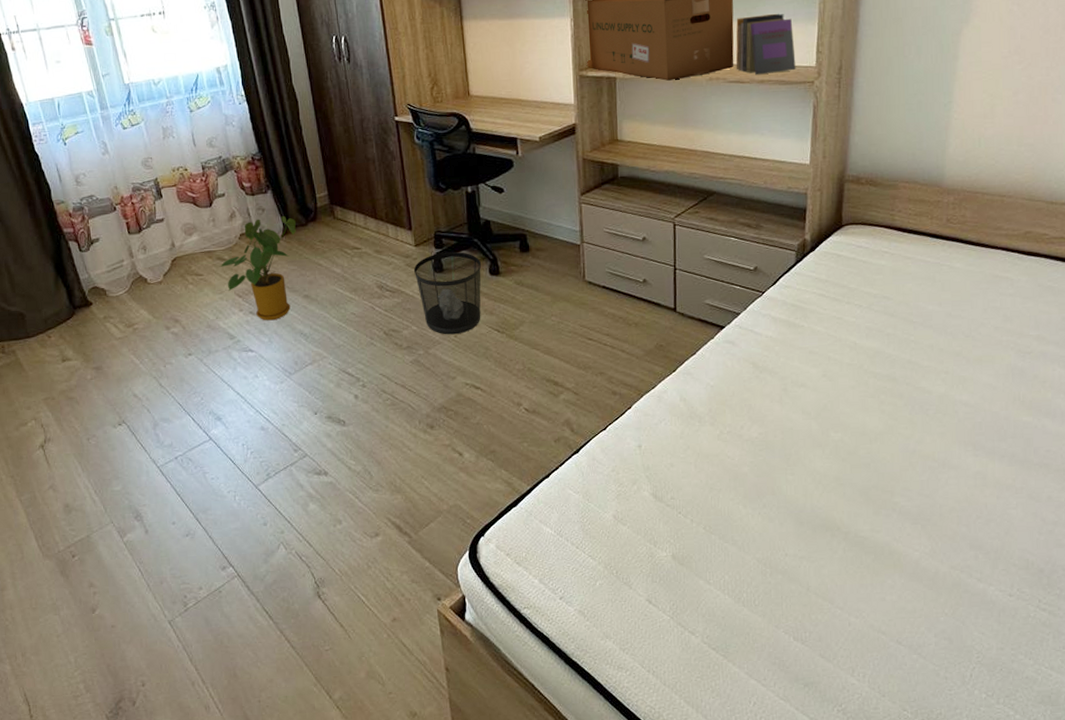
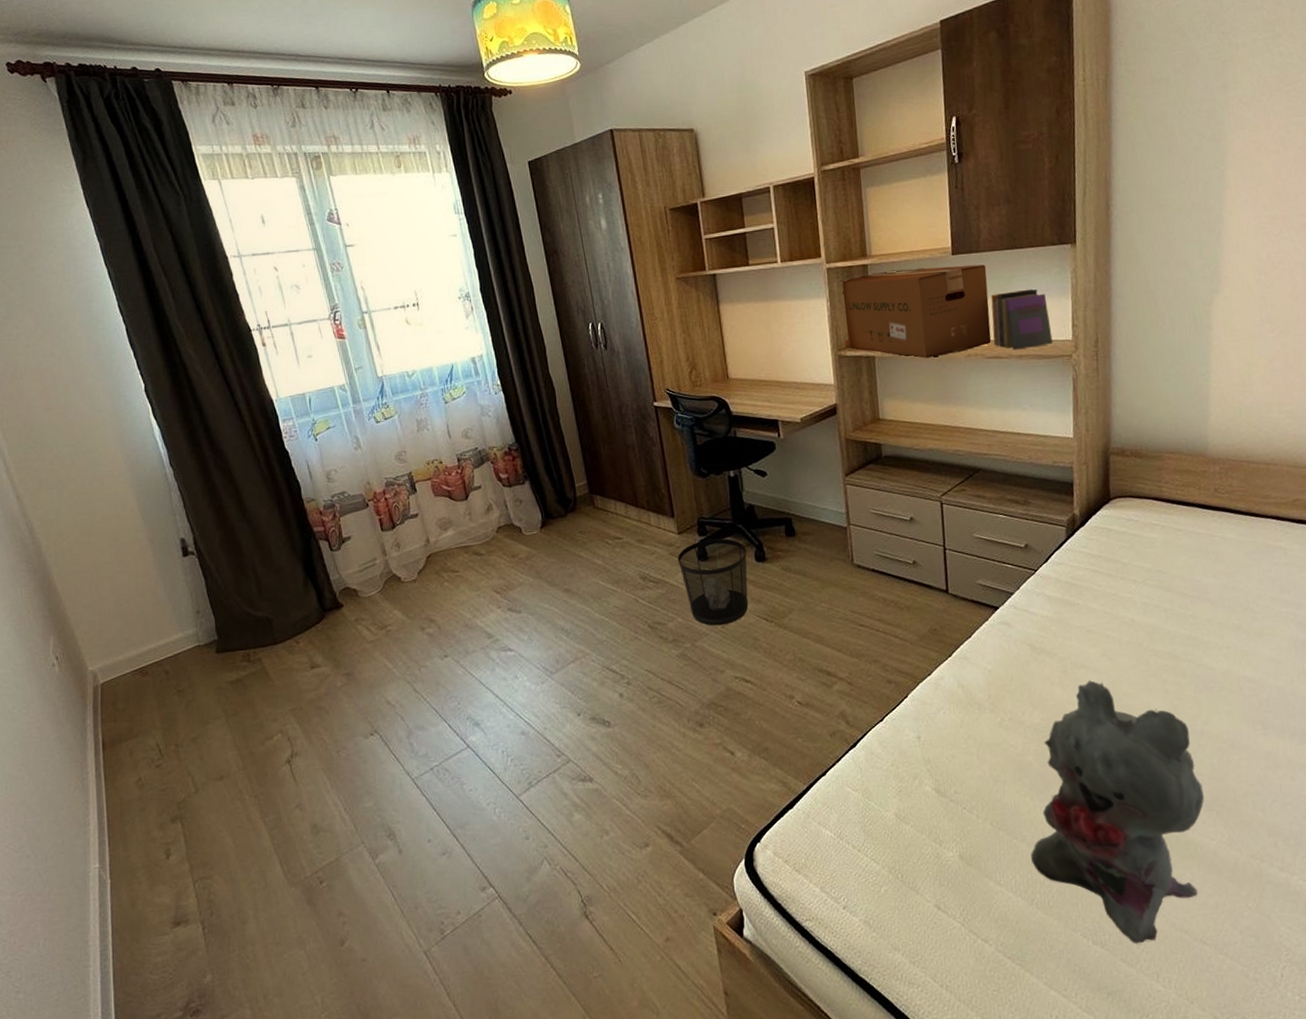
house plant: present [219,216,296,321] -> none [476,507,555,618]
plush toy: none [740,398,912,642] -> present [1031,679,1205,944]

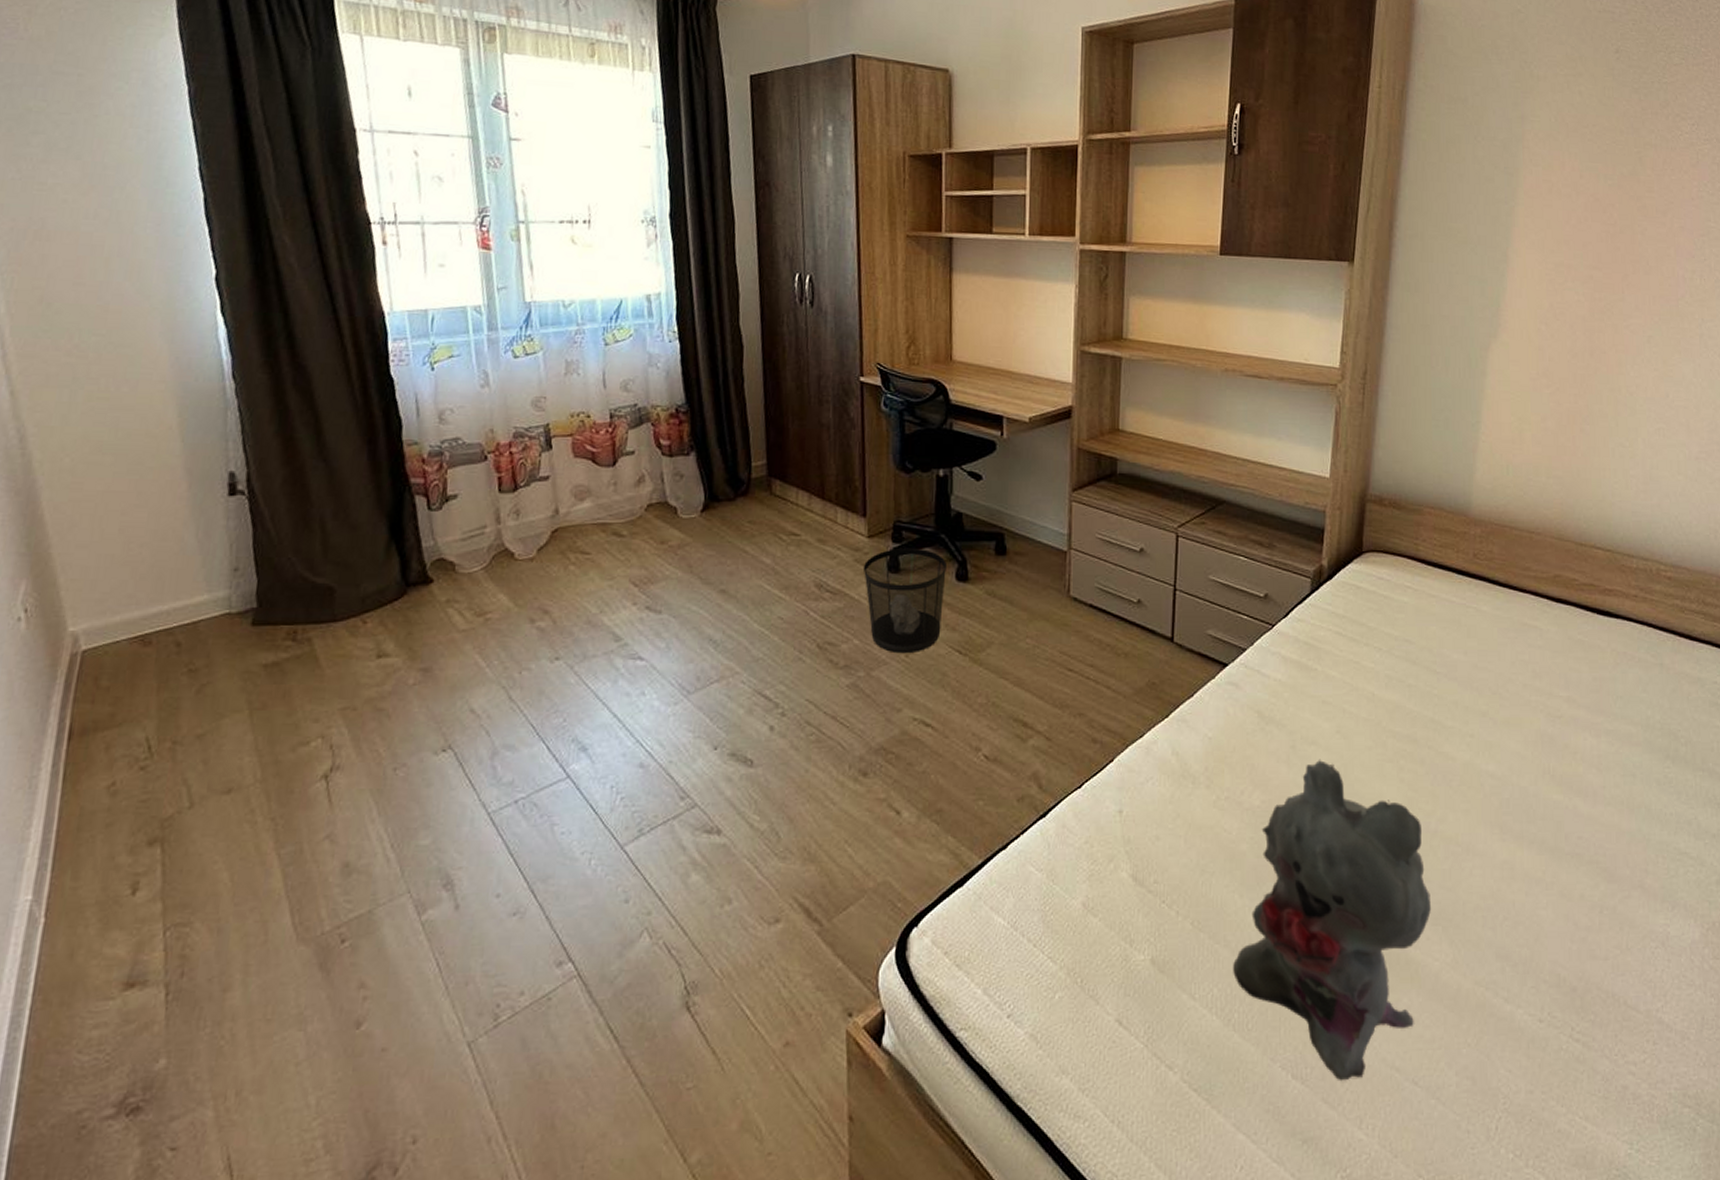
box: present [840,264,992,358] -> none [1090,262,1255,367]
books: present [990,288,1053,351] -> none [1254,304,1318,371]

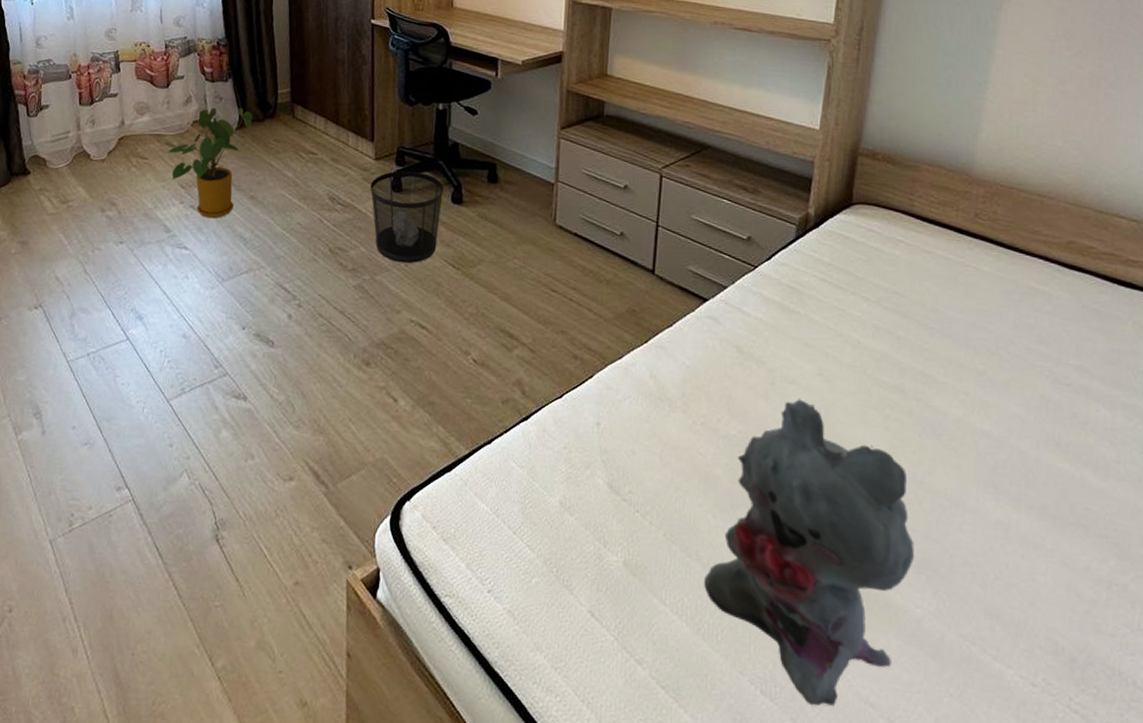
house plant: none [613,486,721,620] -> present [166,107,253,219]

